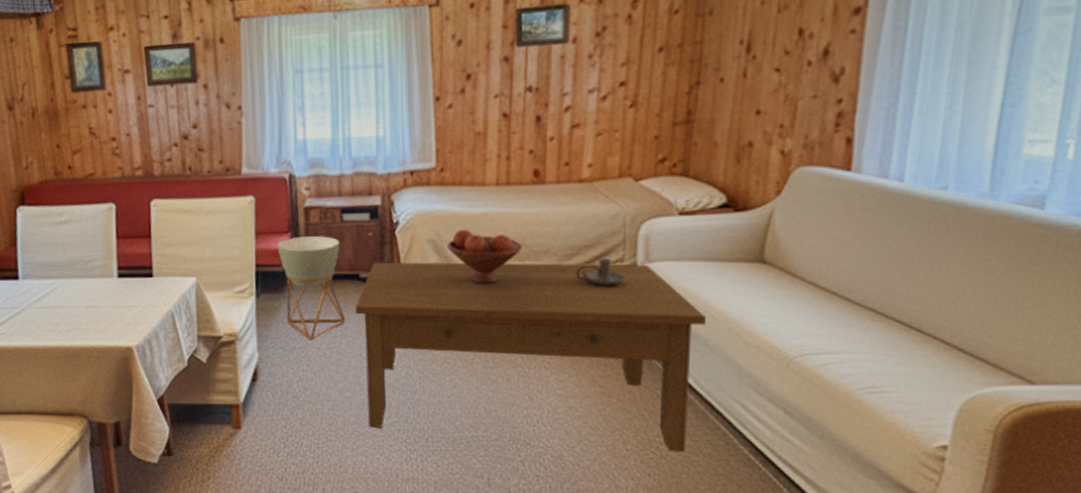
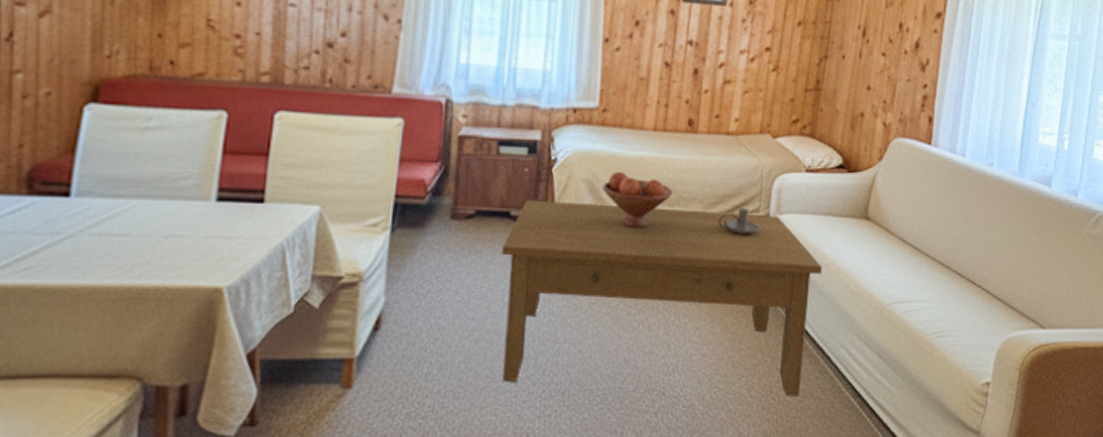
planter: present [278,236,346,341] -> none [423,167,494,283]

